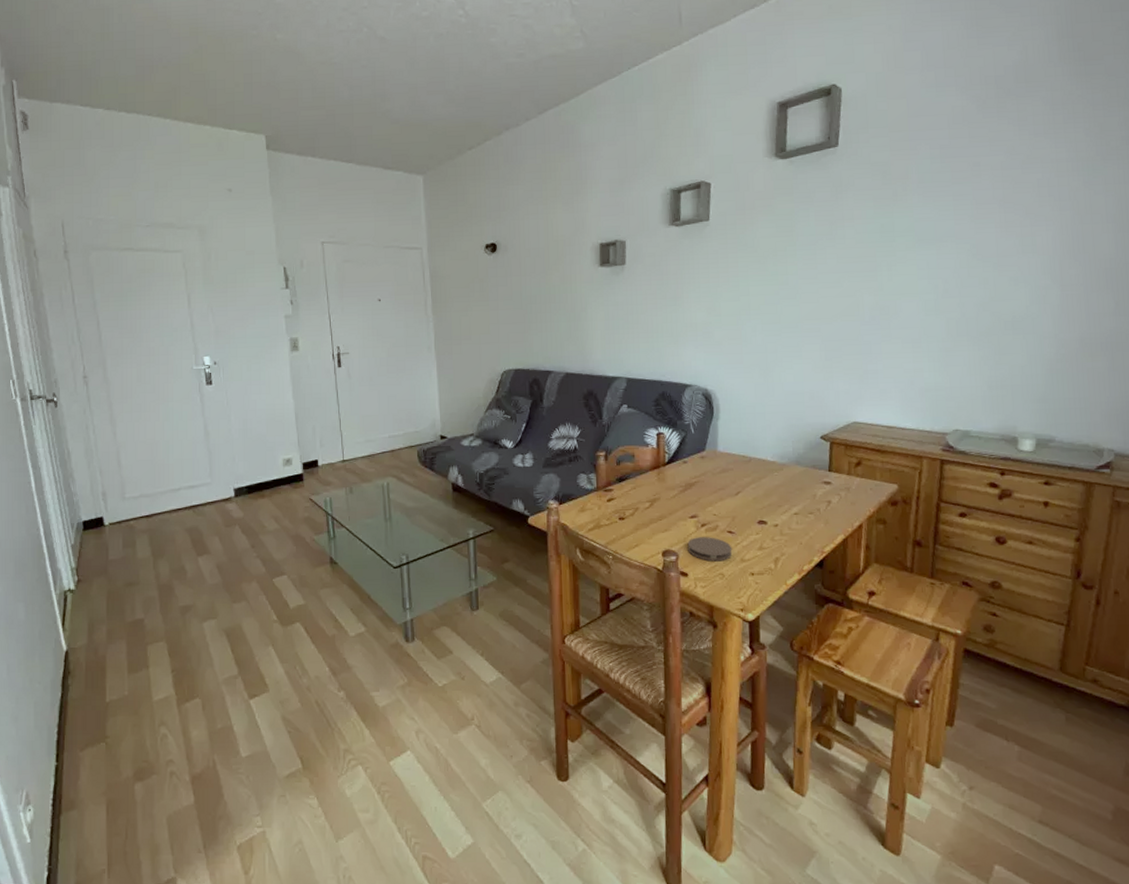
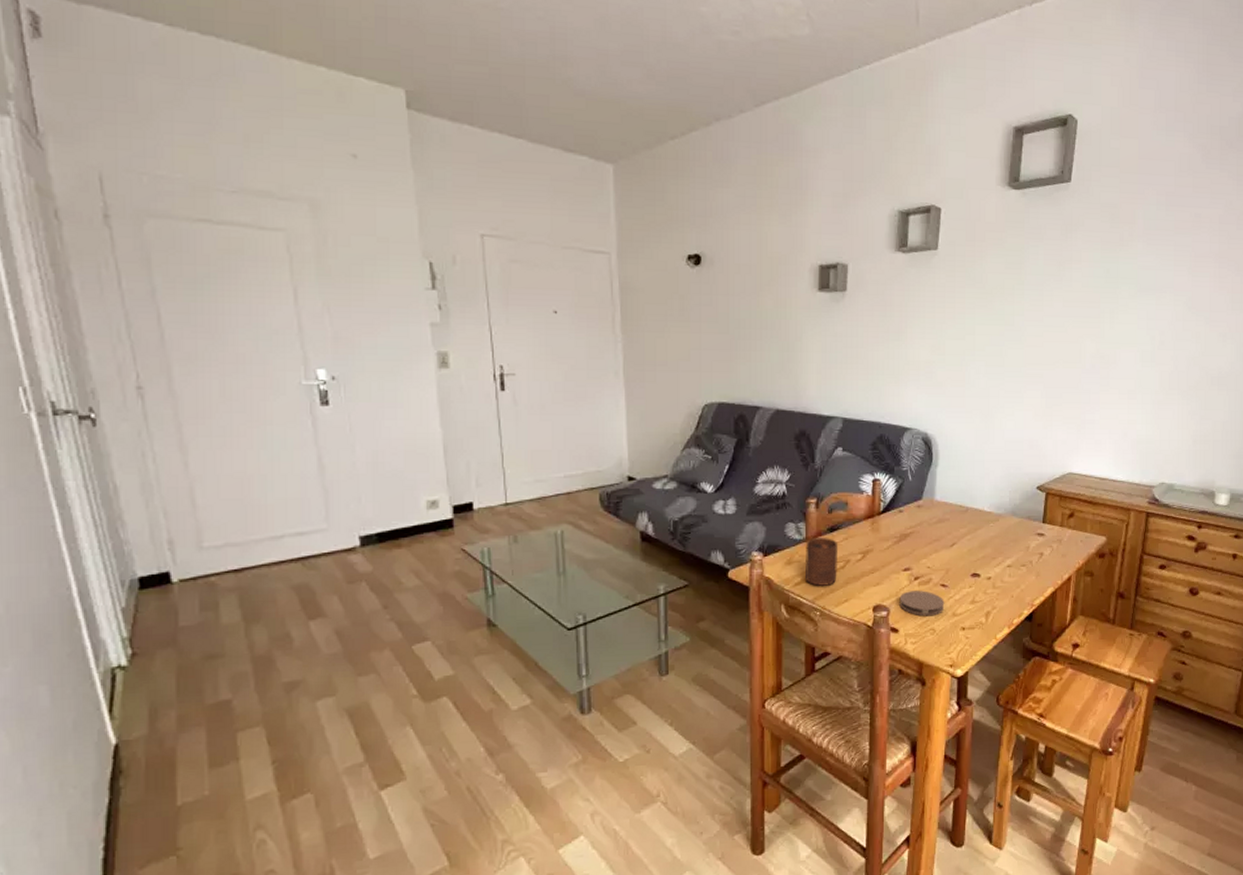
cup: none [597,487,628,532] -> present [806,538,839,586]

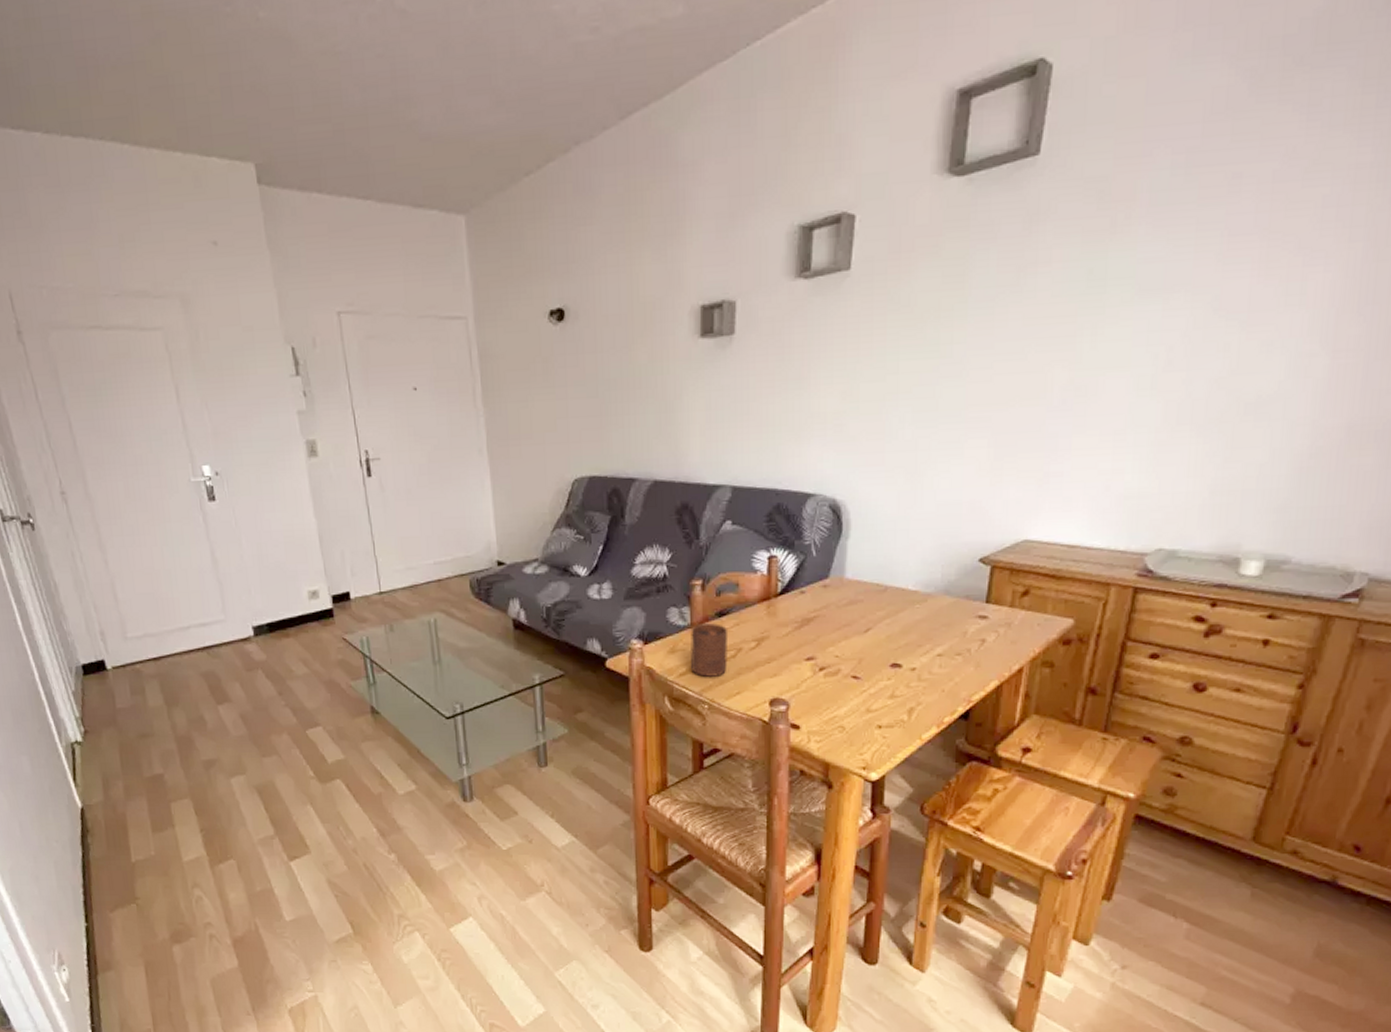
coaster: present [899,590,945,616] -> none [801,683,857,712]

